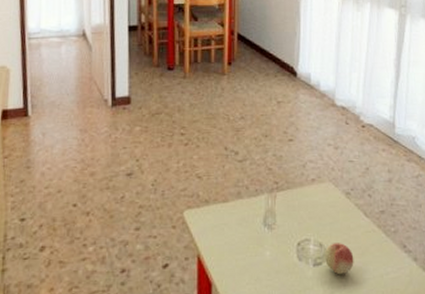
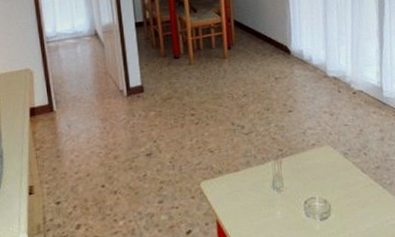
fruit: present [324,243,354,274] -> none [328,198,357,226]

